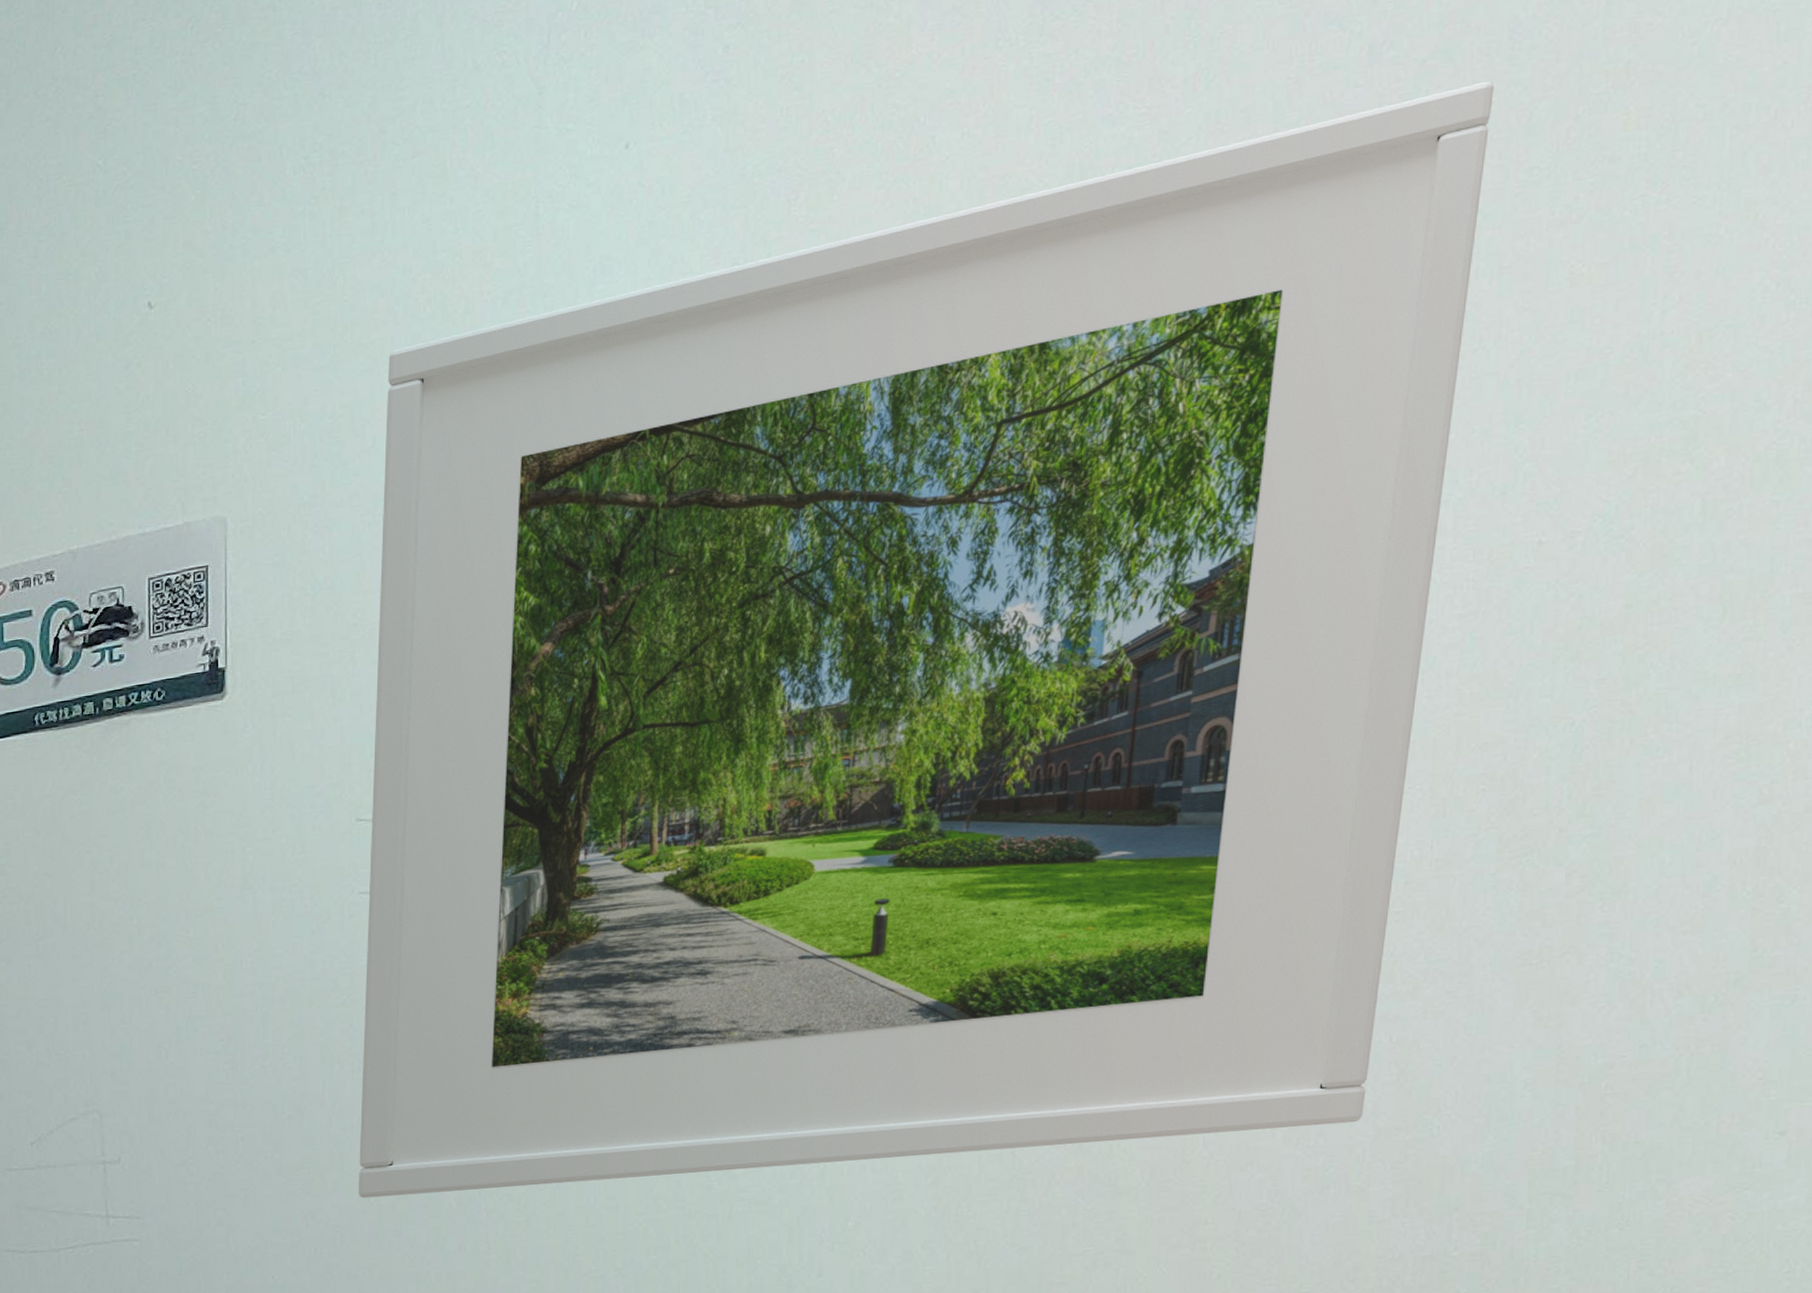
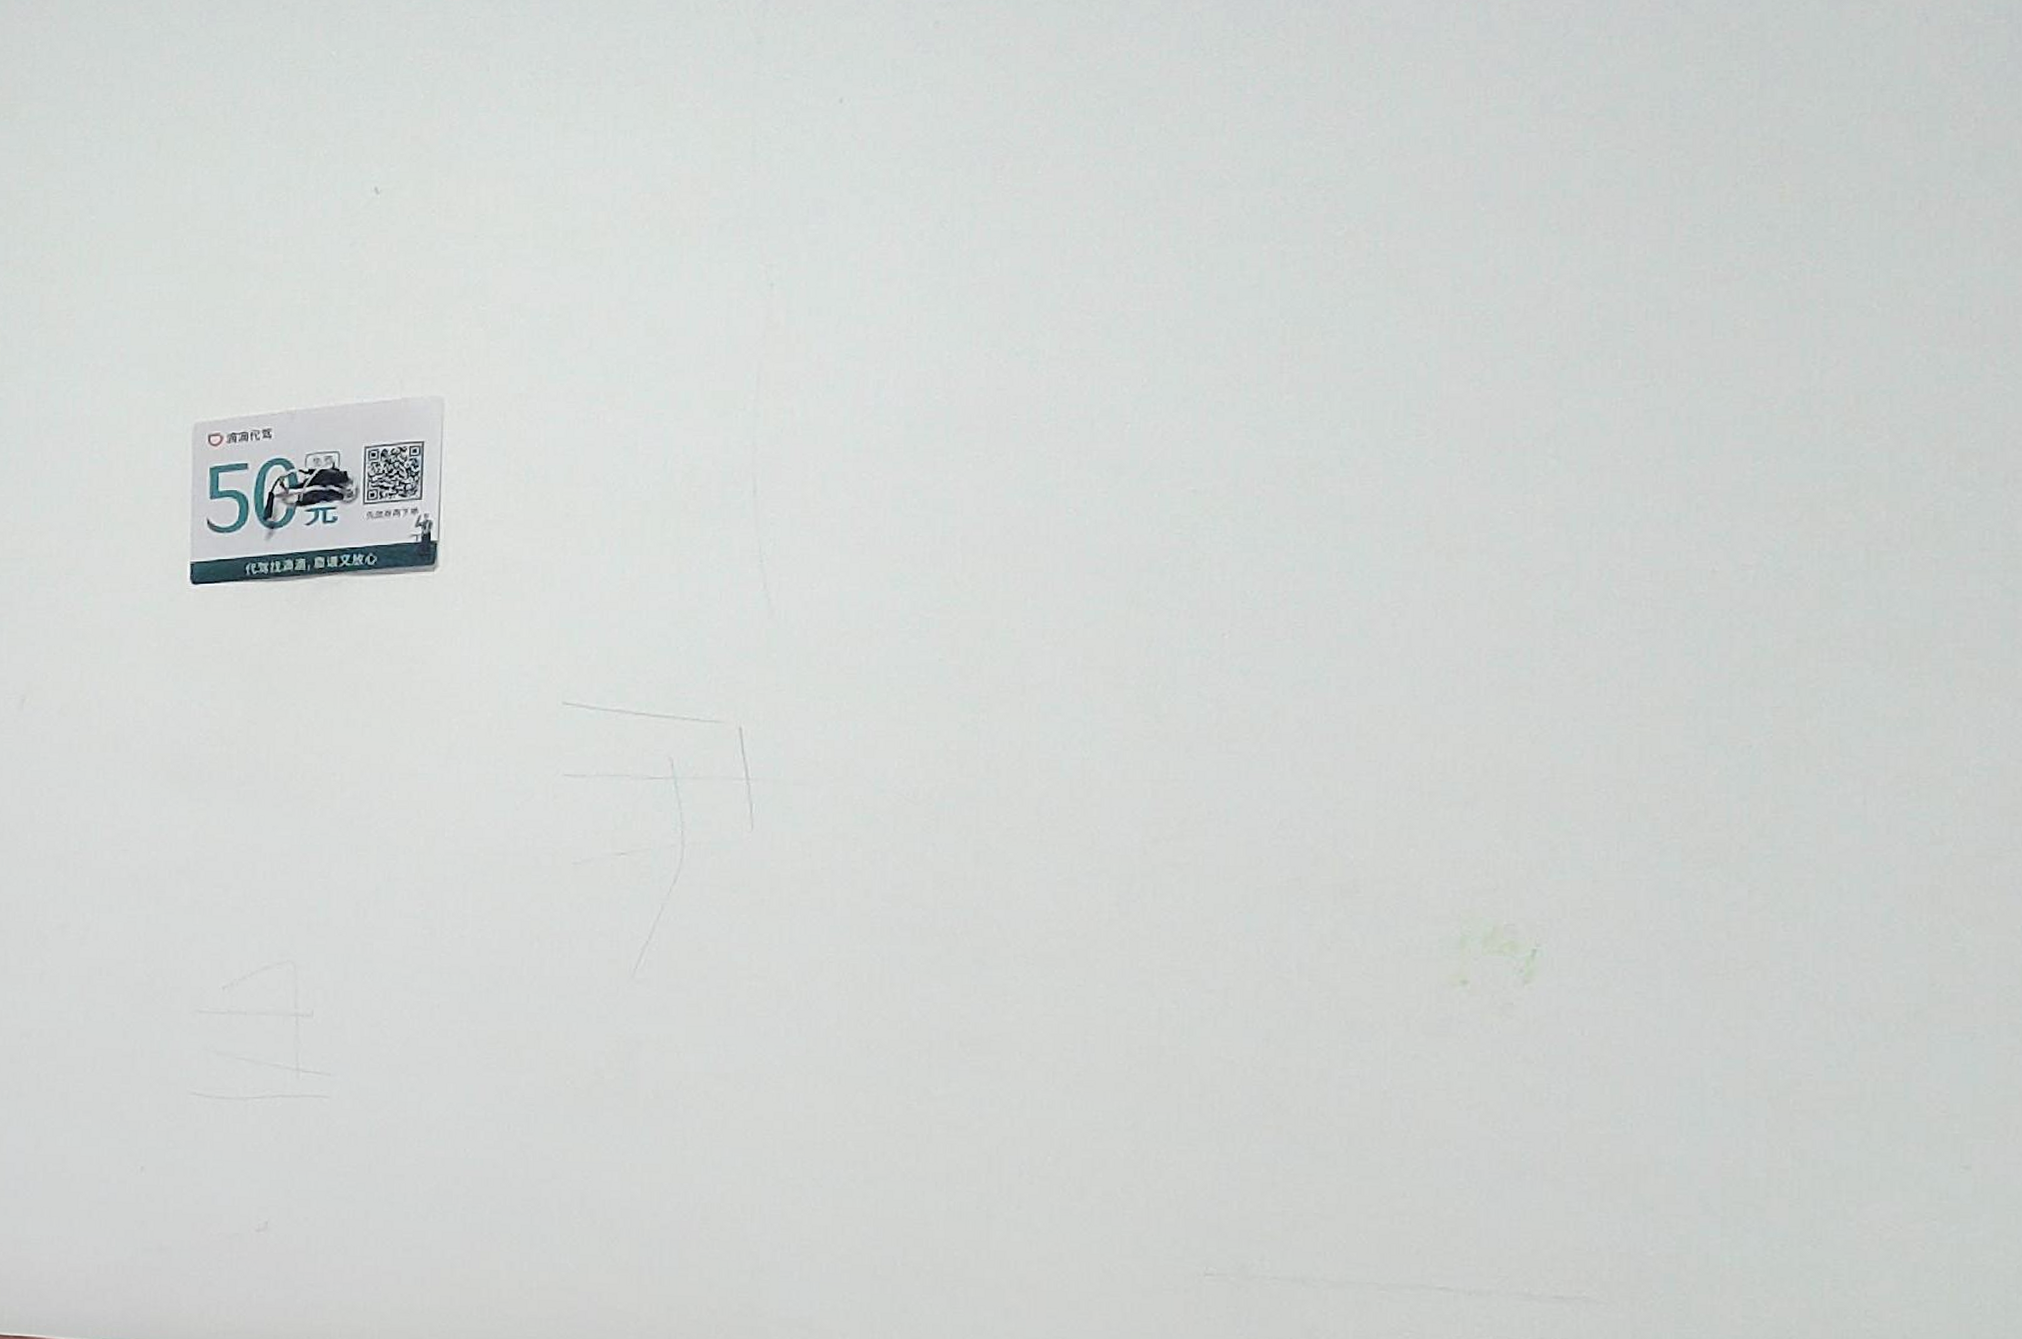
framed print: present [358,81,1494,1199] -> none [554,142,1658,1112]

